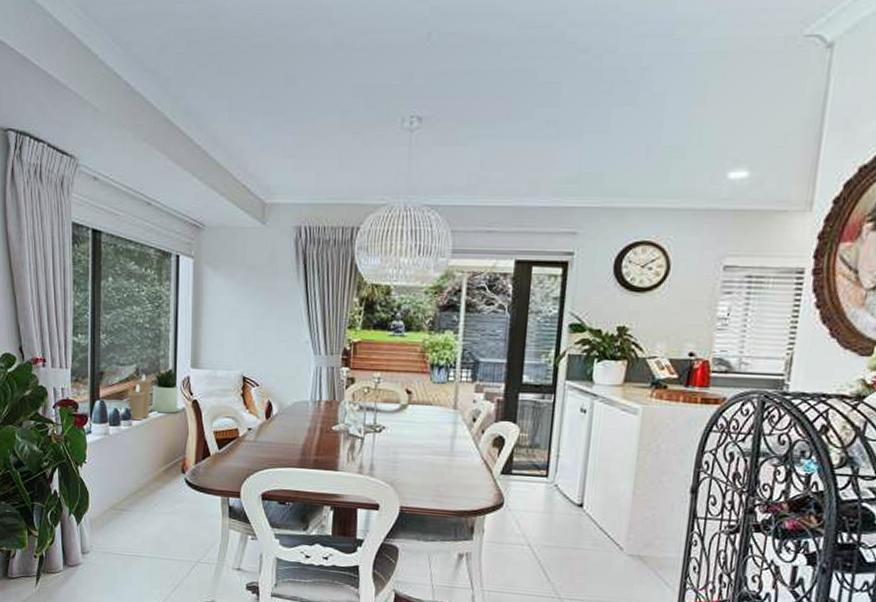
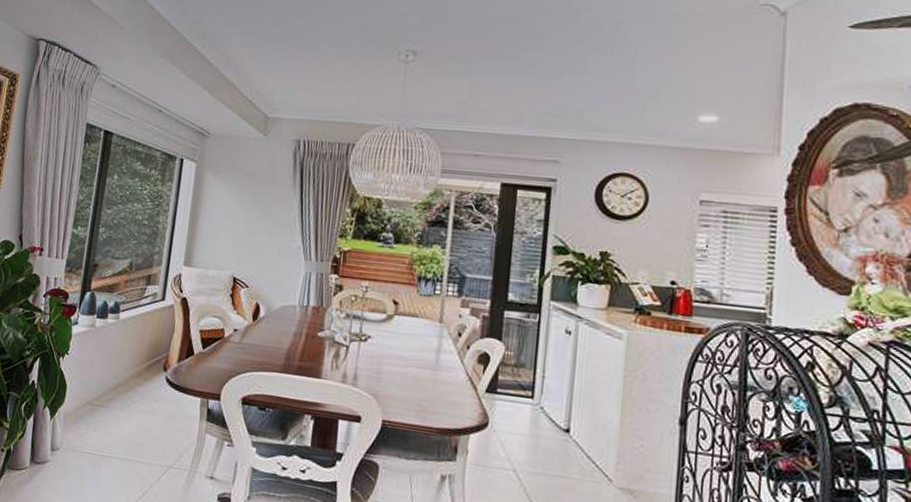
candle: present [128,373,152,421] -> none [117,268,144,315]
planter: present [149,367,180,414] -> none [138,263,170,310]

